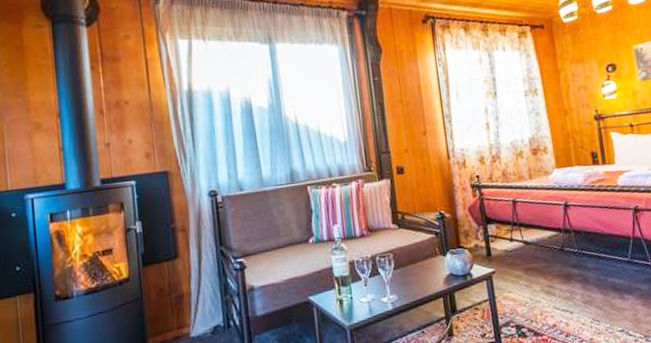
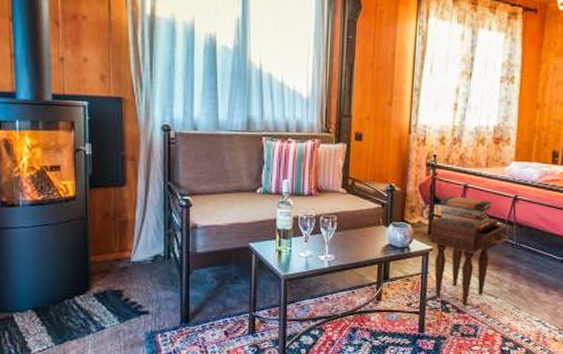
nightstand: none [487,229,570,327] -> present [429,217,509,306]
book stack: none [492,212,547,243] -> present [440,196,492,229]

